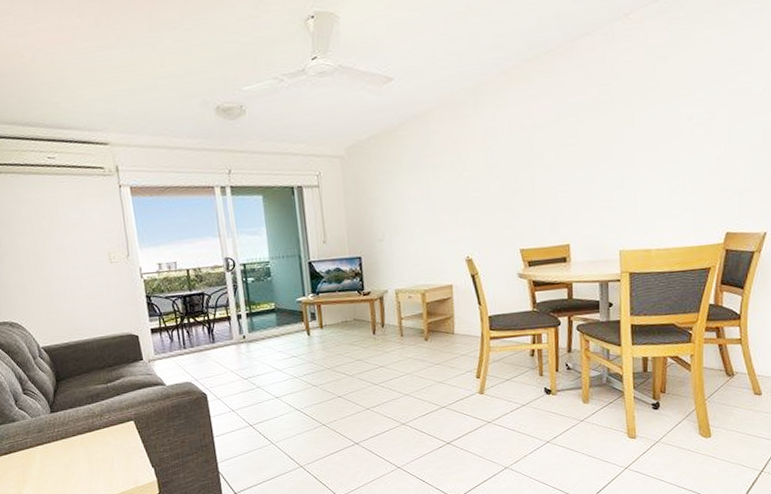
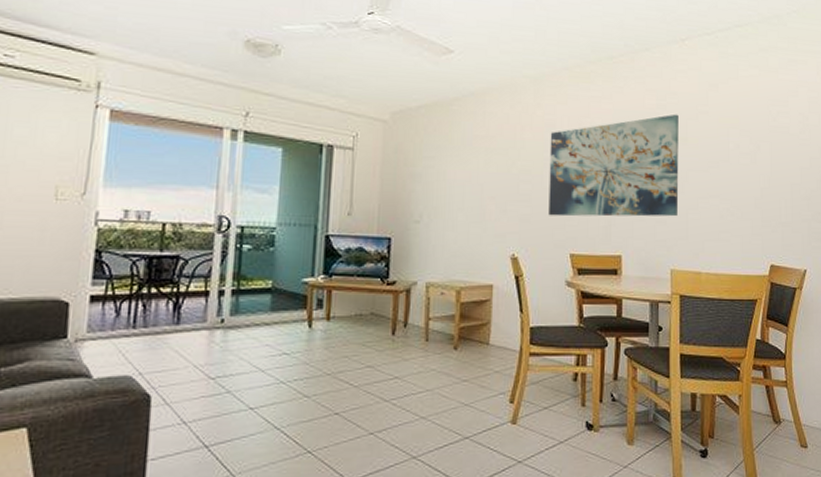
wall art: none [492,96,626,218] -> present [548,114,679,217]

